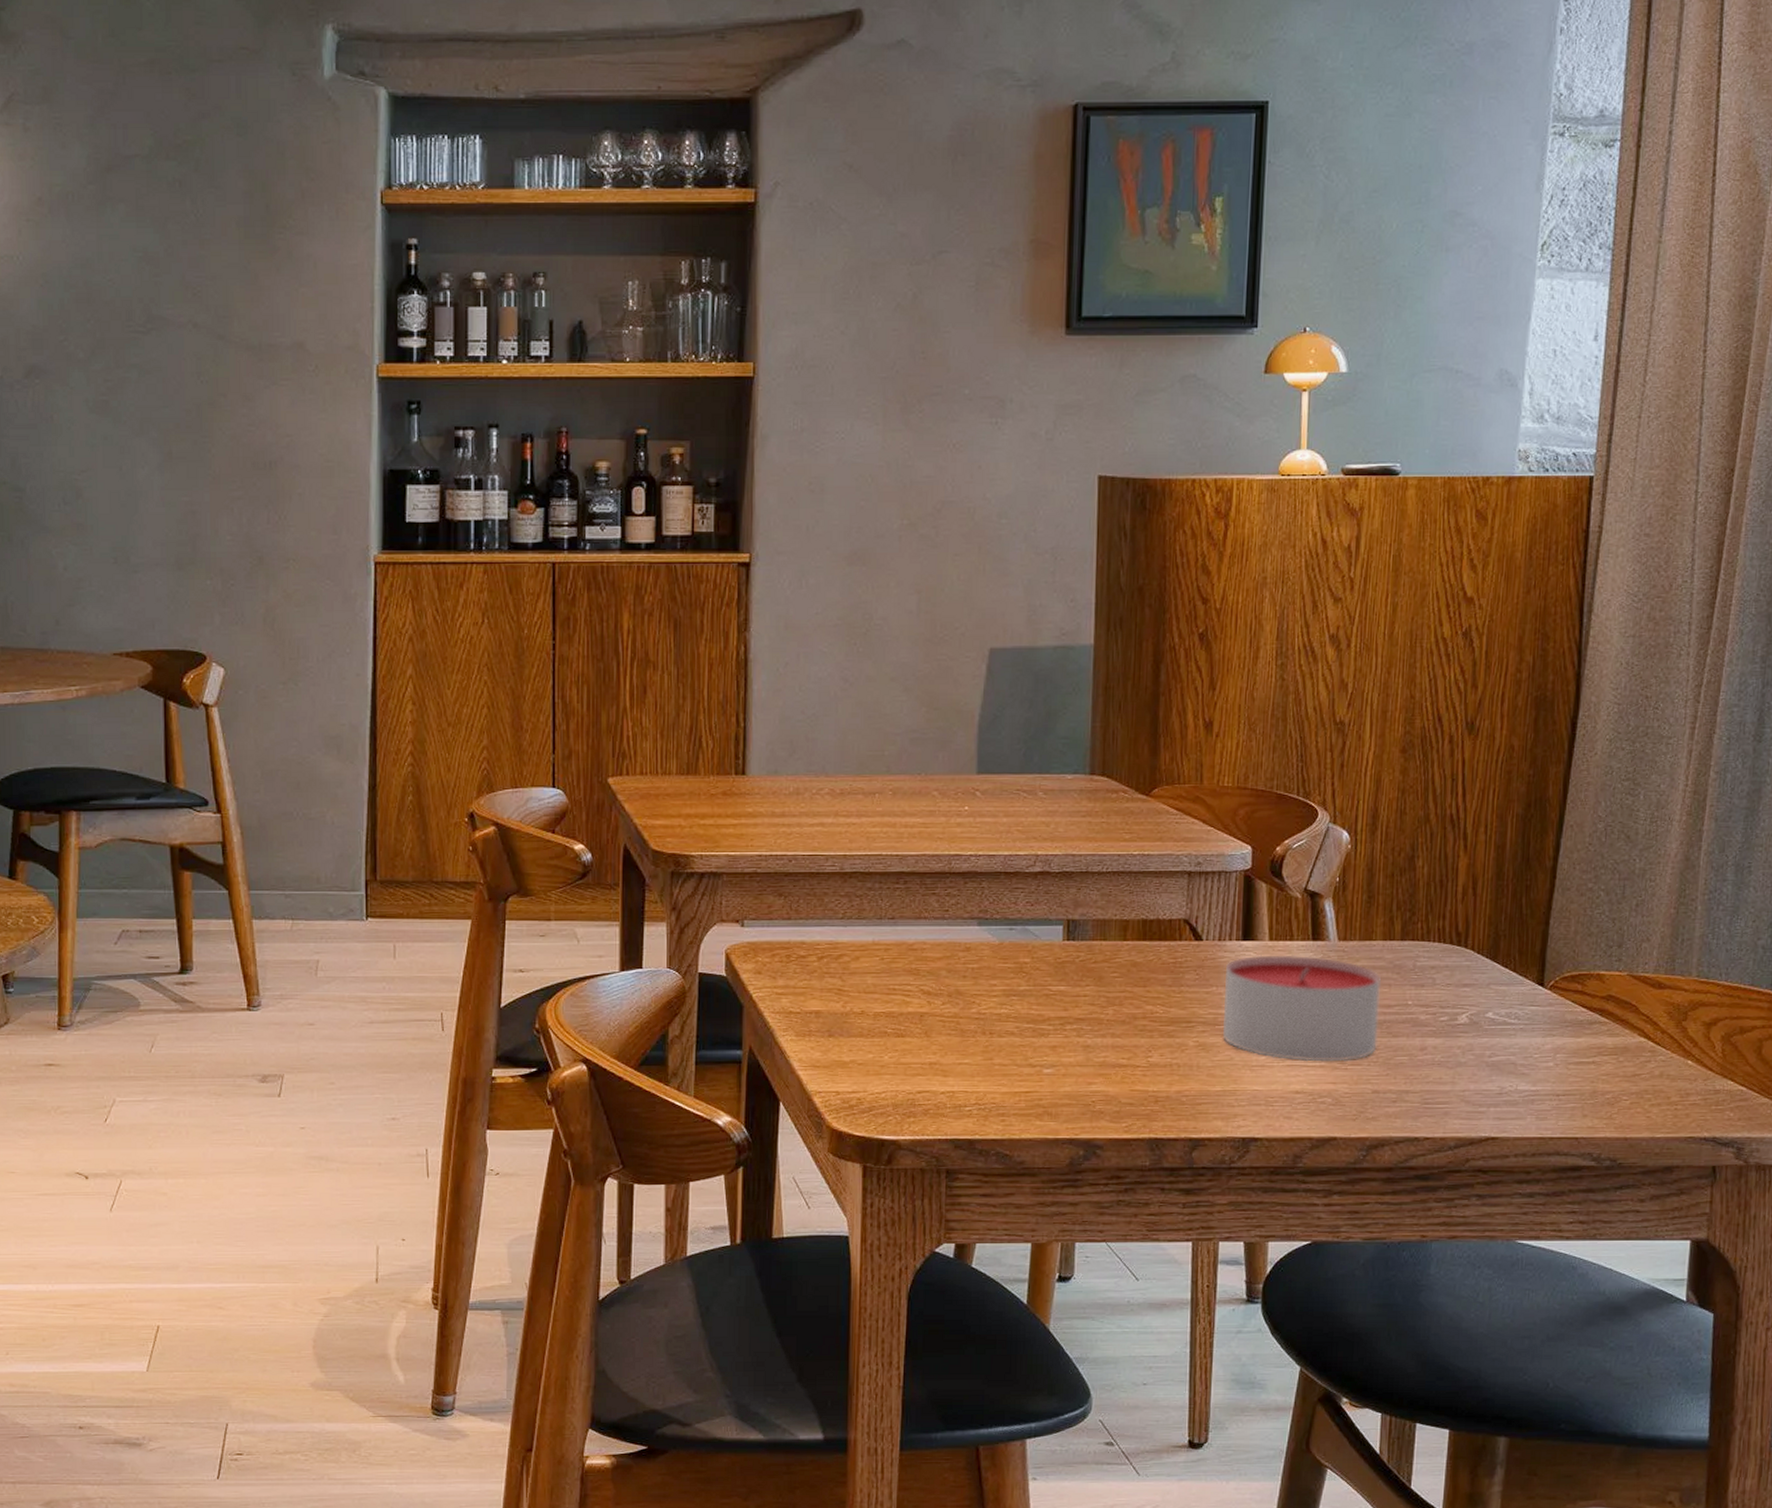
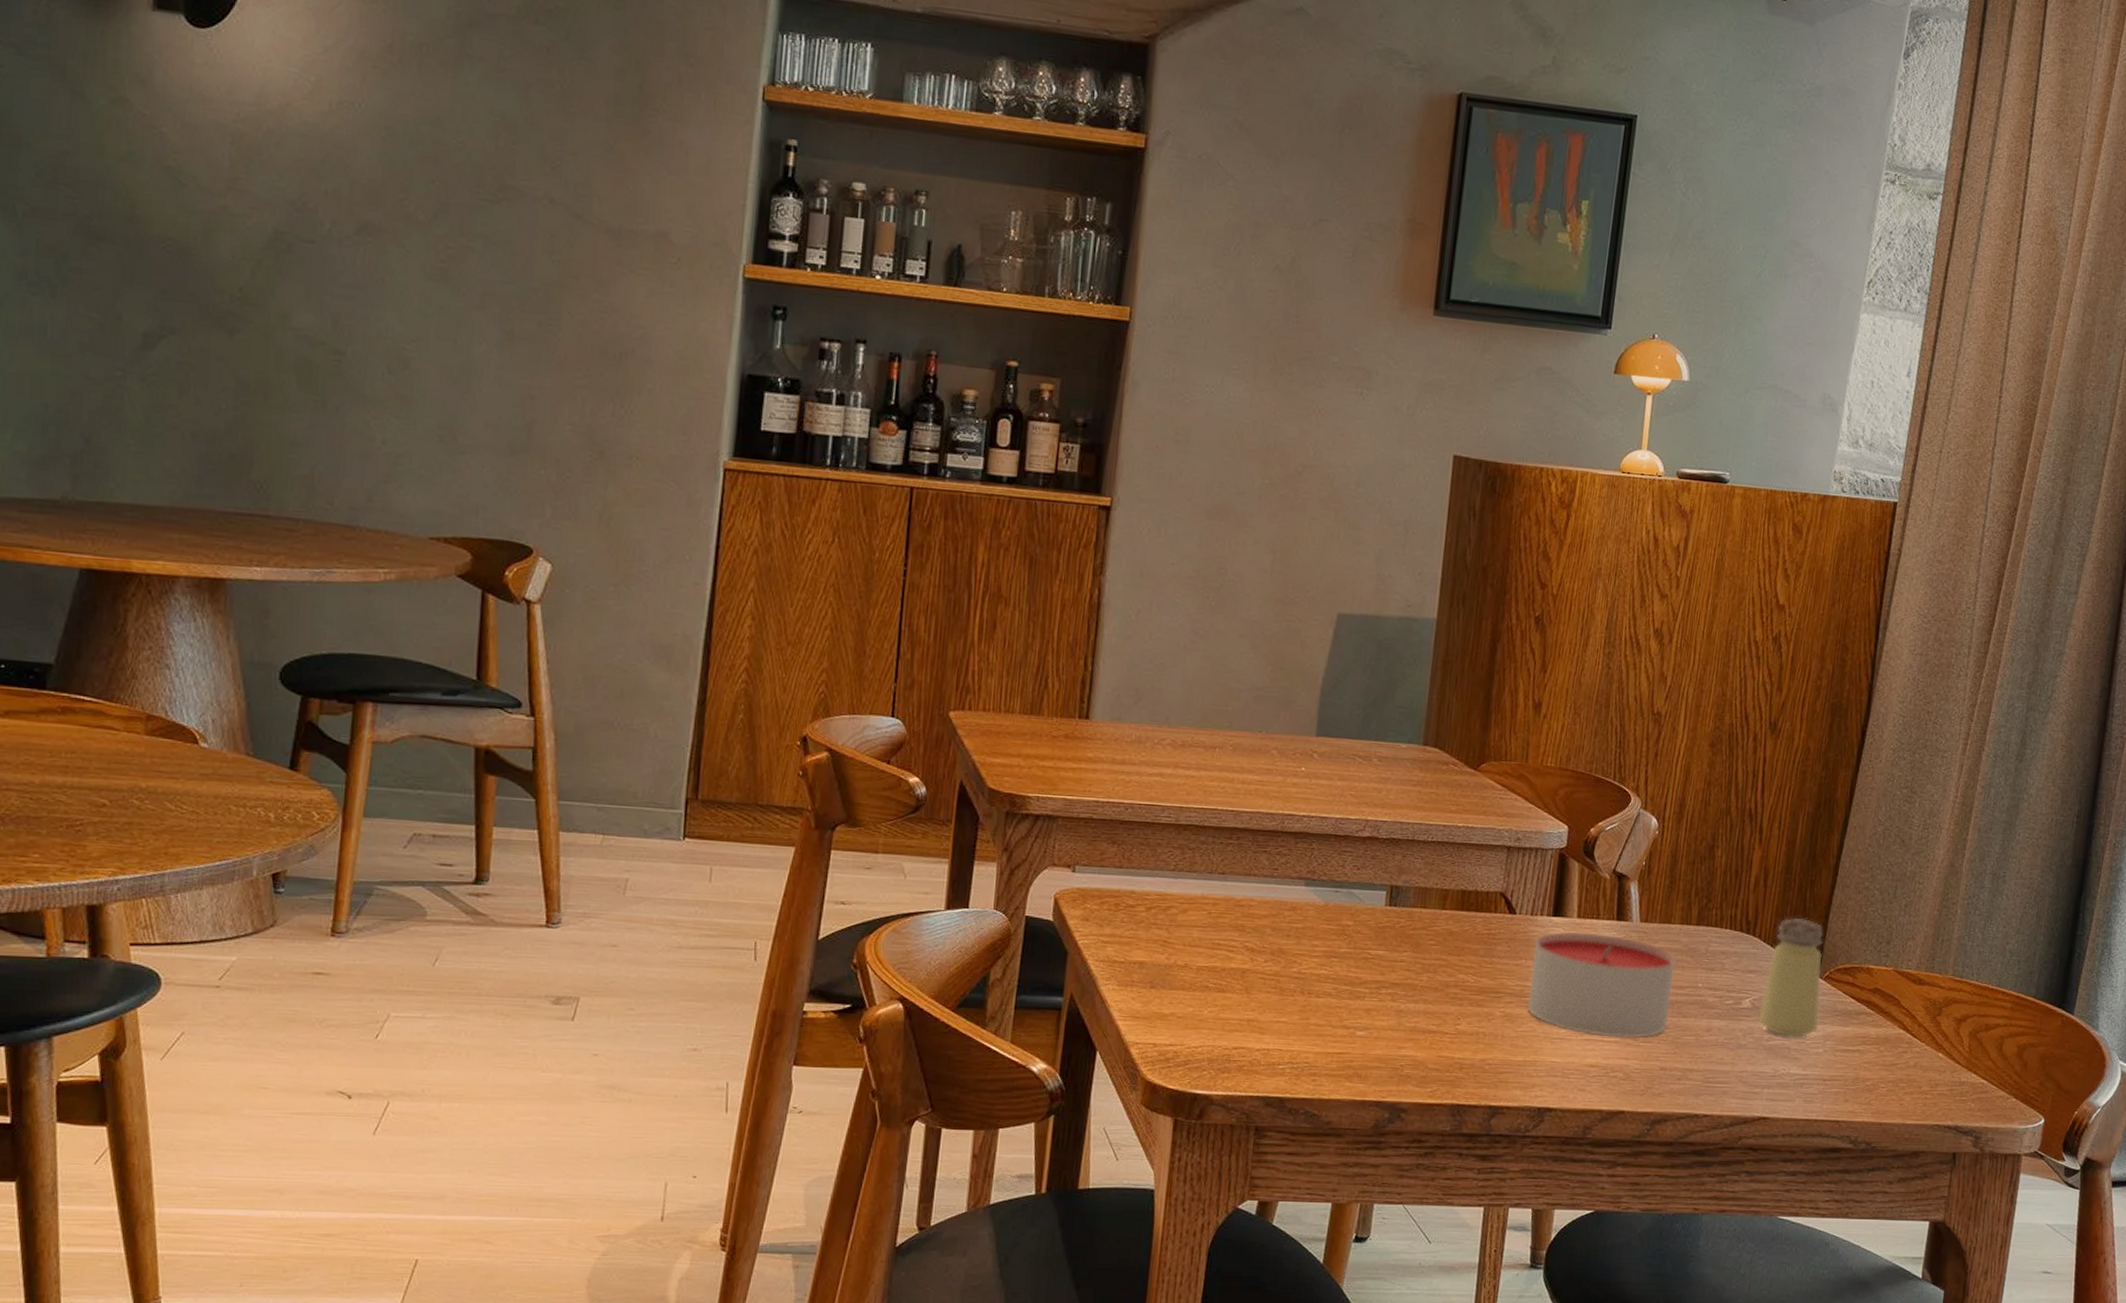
saltshaker: none [1479,925,1547,1051] -> present [1759,917,1824,1037]

